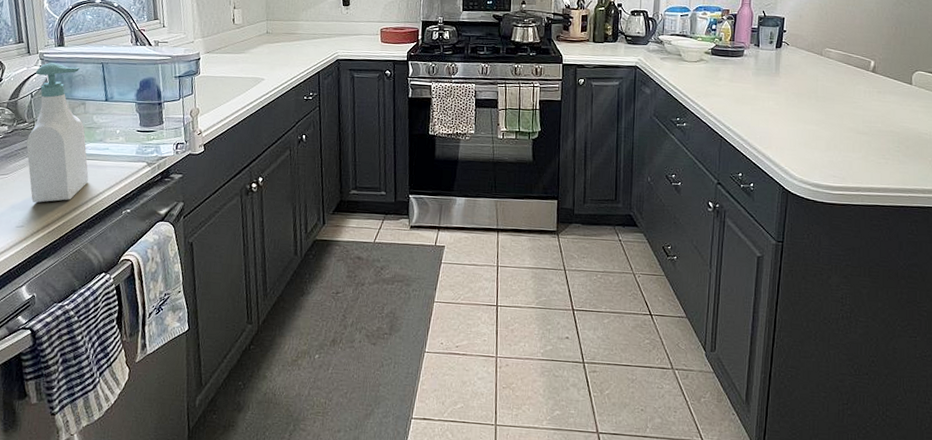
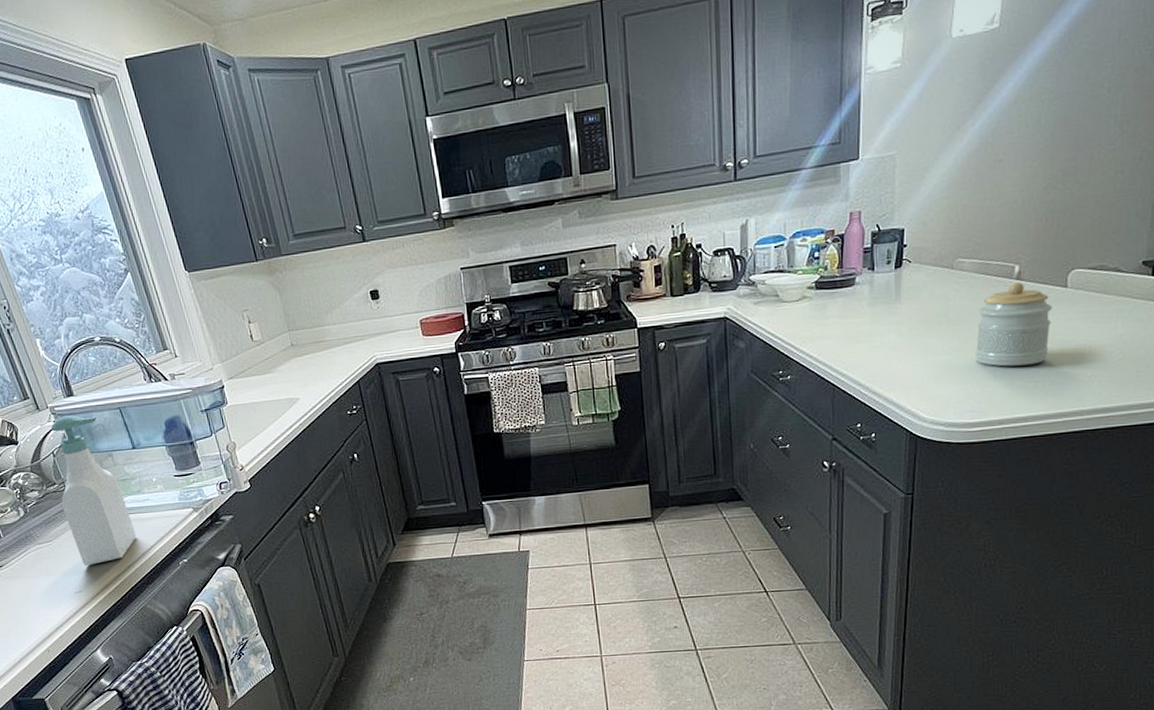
jar: none [838,74,900,144] -> present [975,282,1052,367]

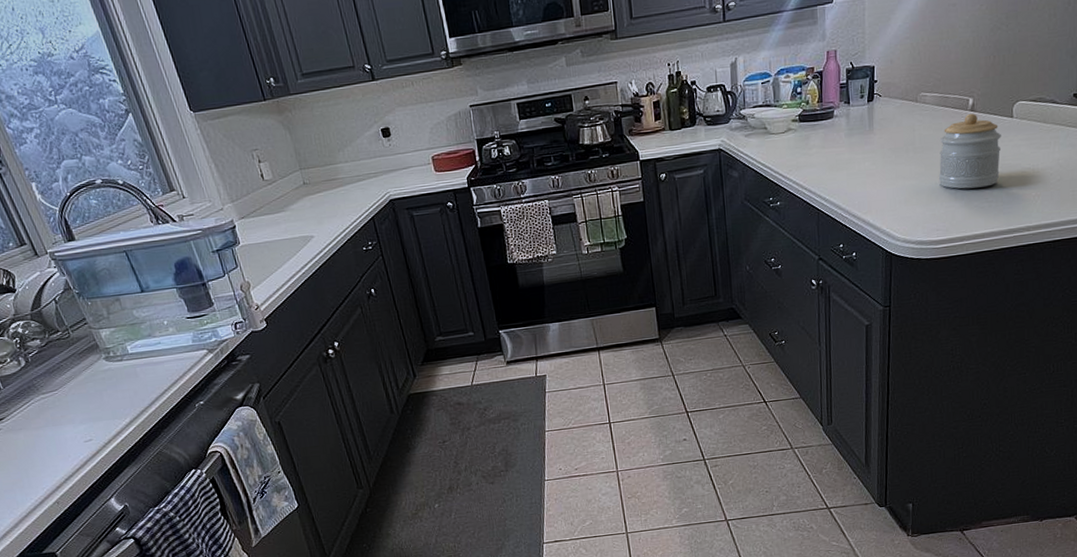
soap bottle: present [51,415,137,567] -> none [51,260,149,415]

